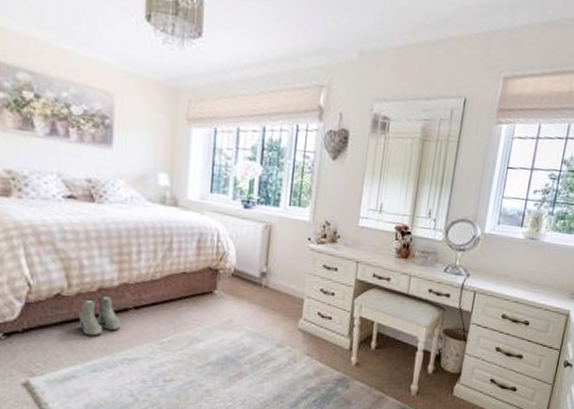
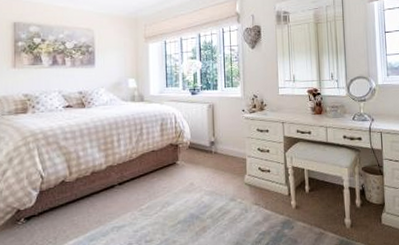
boots: present [78,294,121,336] -> none [78,176,110,212]

